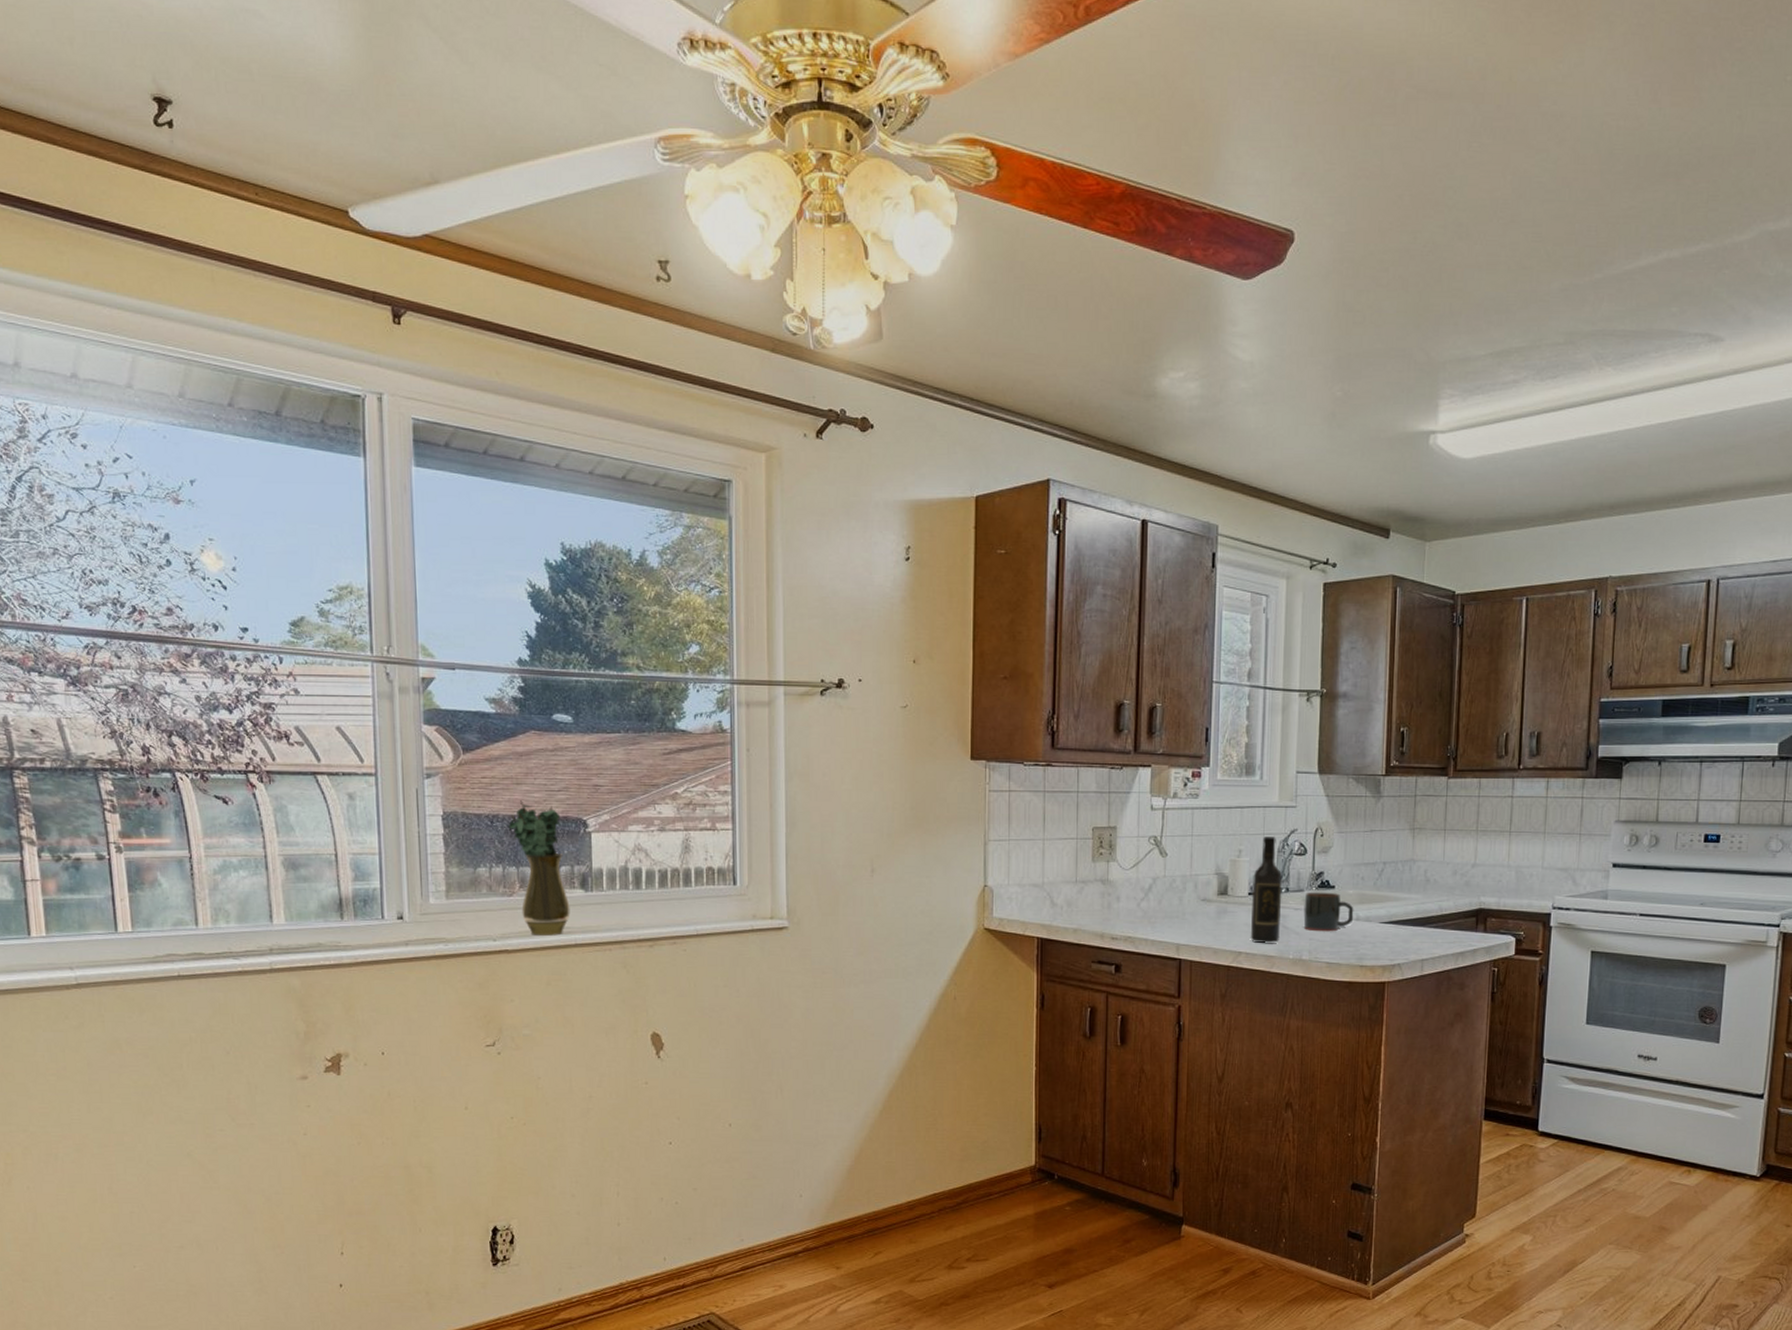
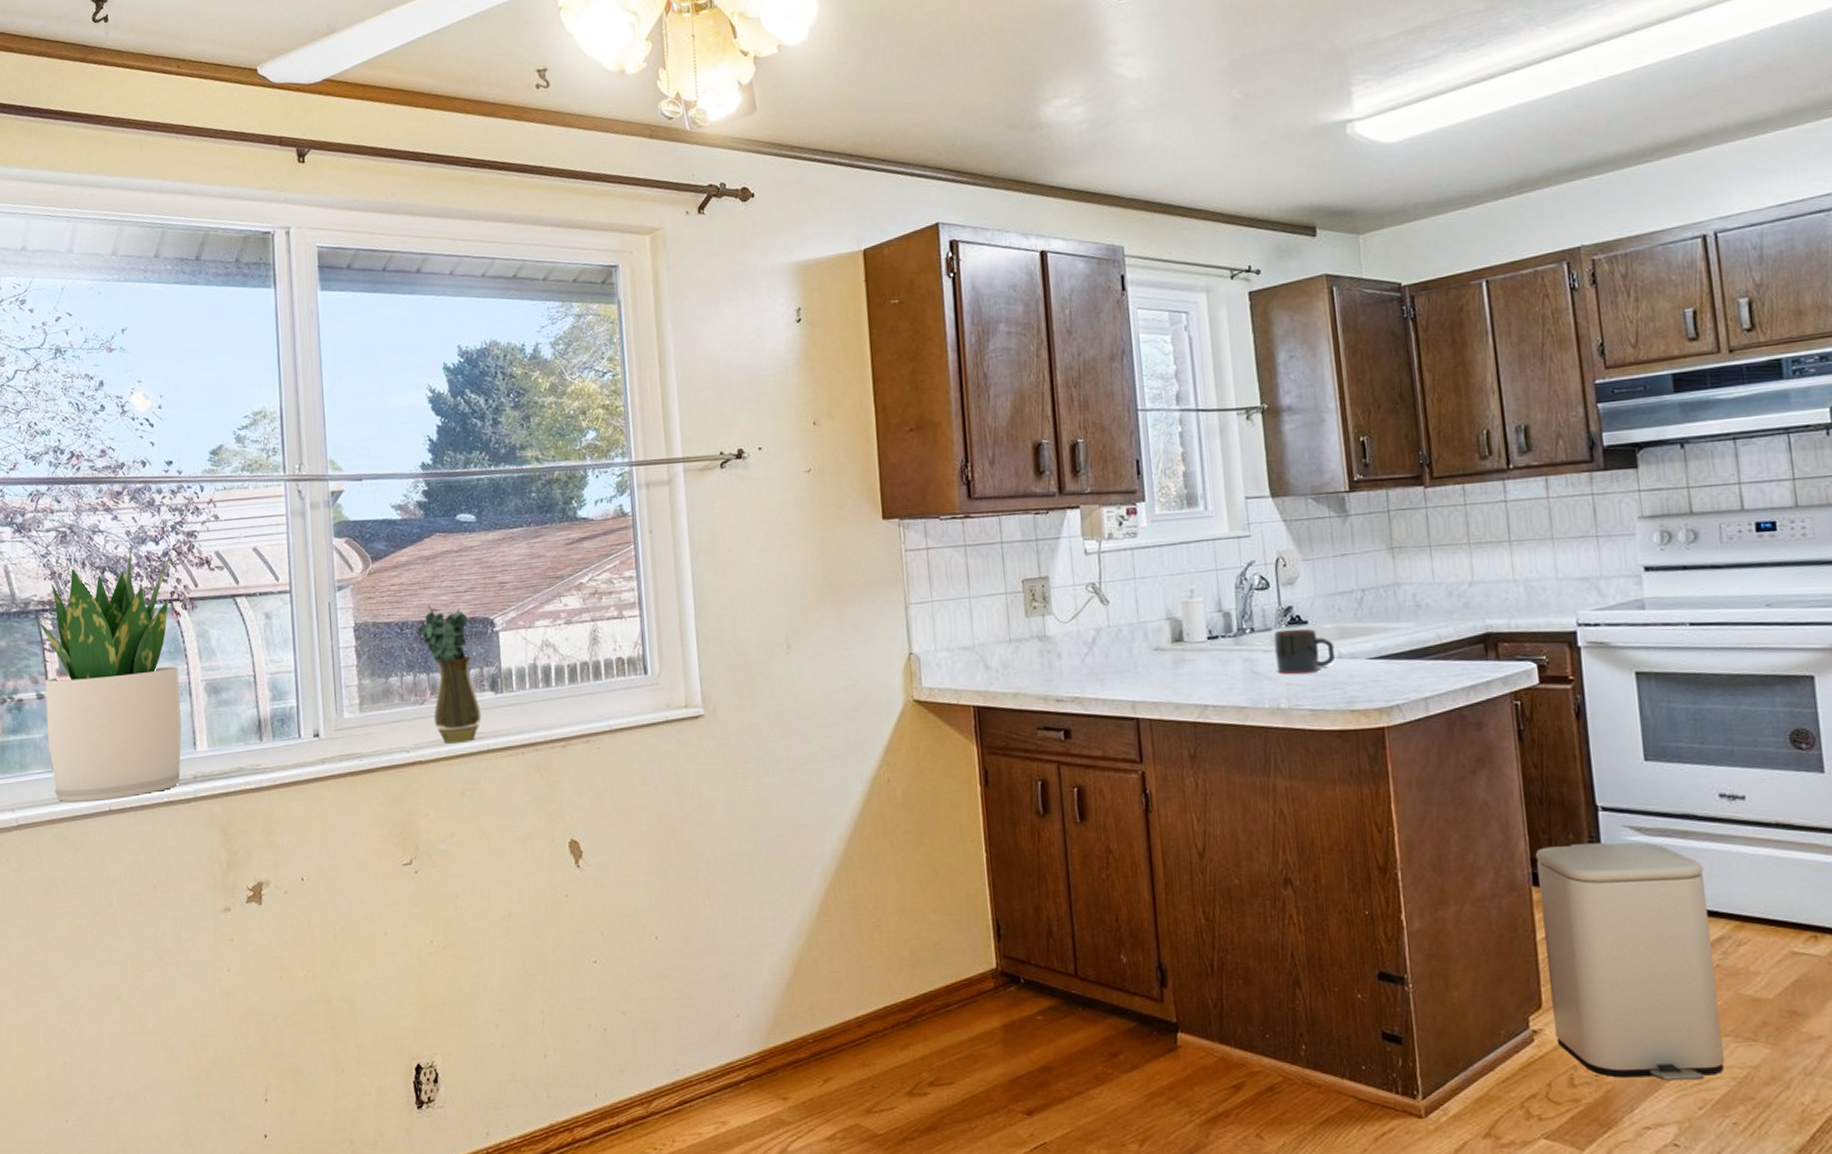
planter: none [93,716,257,967] -> present [34,550,182,804]
wine bottle: present [1250,836,1283,943] -> none [1210,571,1251,693]
pedal bin: none [1482,1088,1616,1277] -> present [1535,842,1725,1081]

